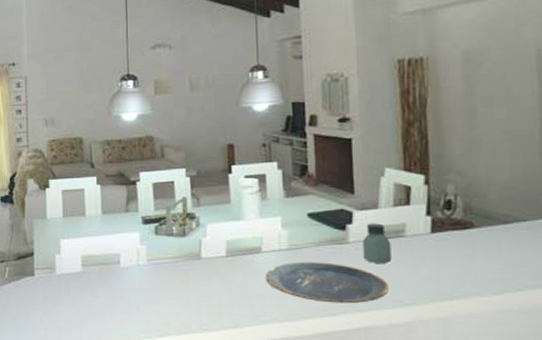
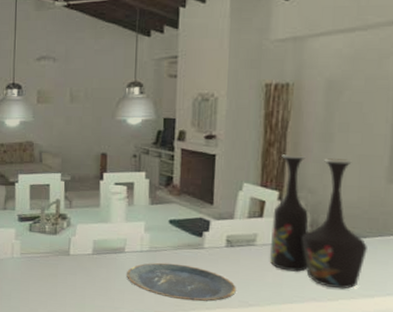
saltshaker: present [362,223,392,265] -> none [216,232,242,269]
vase: none [420,132,529,281] -> present [269,153,367,289]

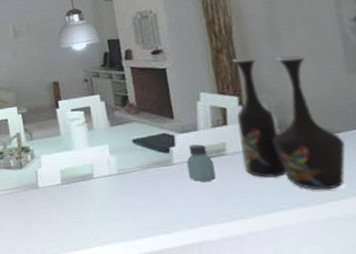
plate: present [127,262,236,302] -> none [99,183,217,222]
saltshaker: none [216,232,242,269] -> present [186,144,216,183]

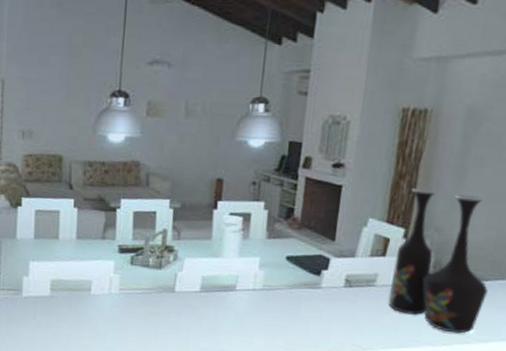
saltshaker: present [186,144,216,183] -> none [332,270,361,311]

